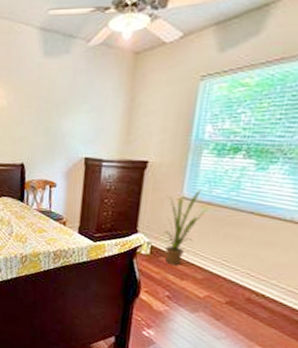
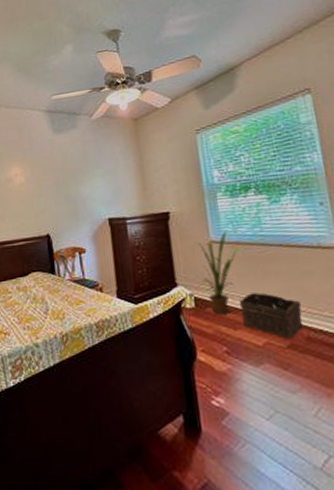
basket: none [189,251,253,297] -> present [238,292,303,339]

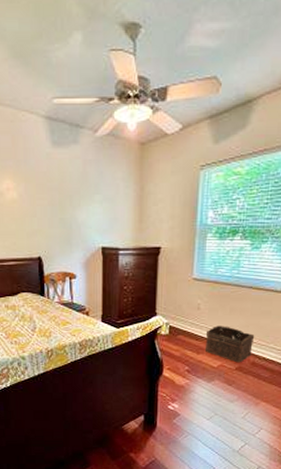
house plant: present [198,230,238,315] -> none [179,269,215,342]

